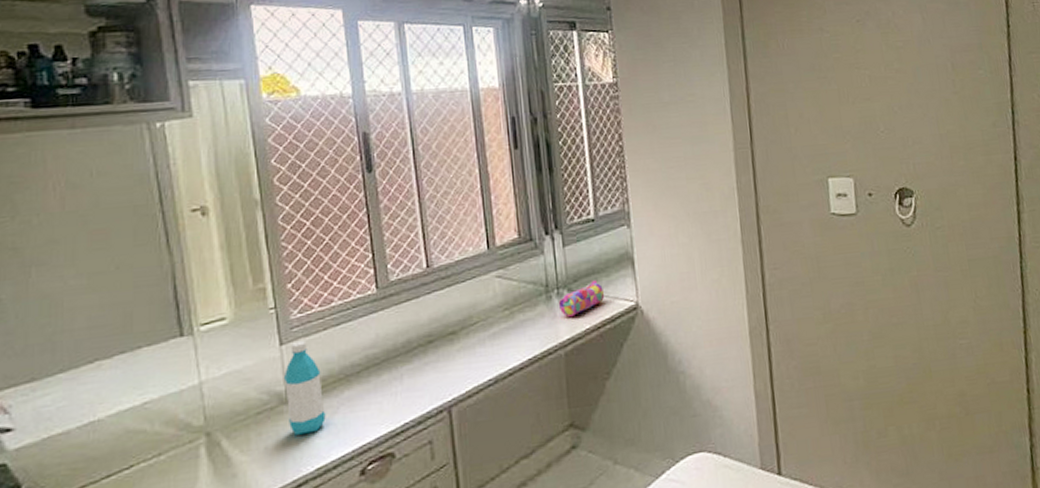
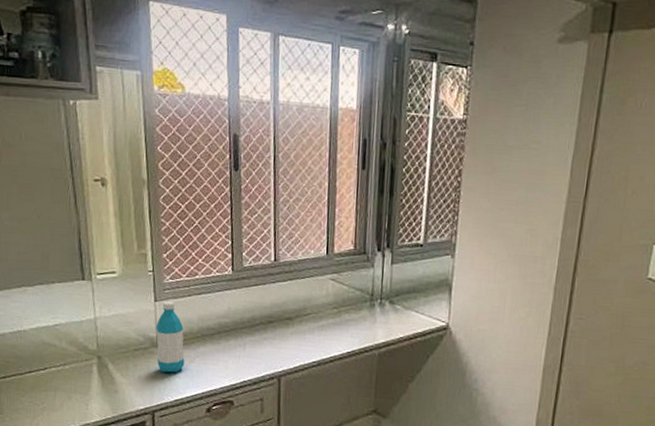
pencil case: present [558,280,605,317] -> none [379,298,421,325]

